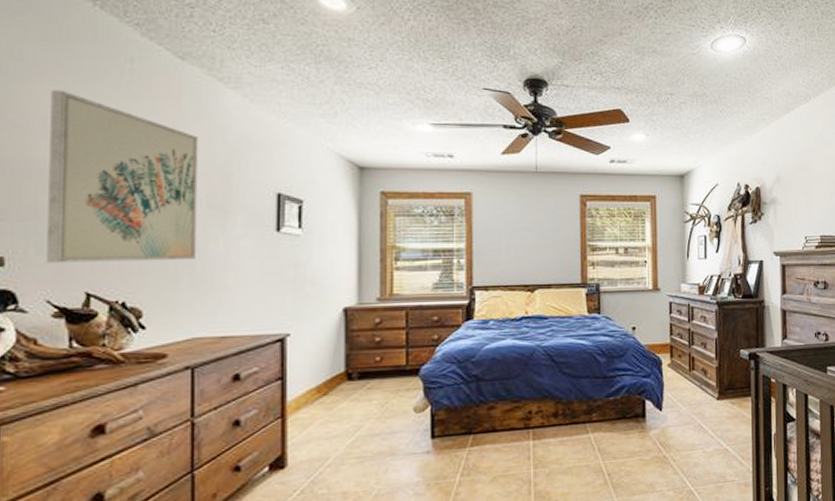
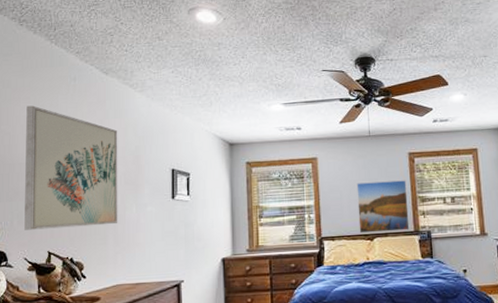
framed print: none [518,225,576,284] -> present [356,180,410,234]

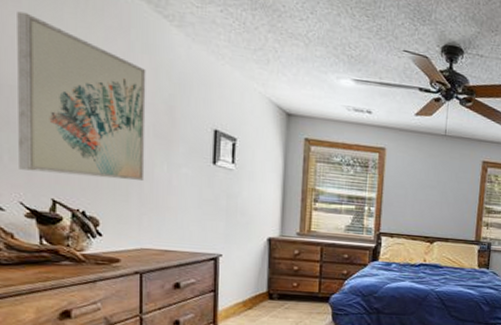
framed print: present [356,180,410,234] -> none [420,183,476,239]

